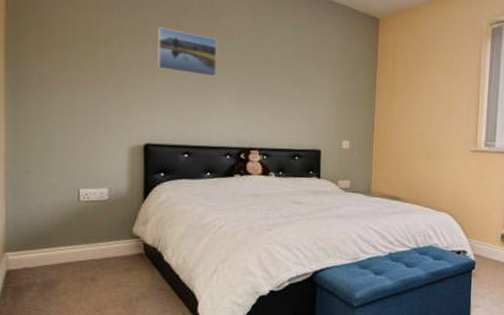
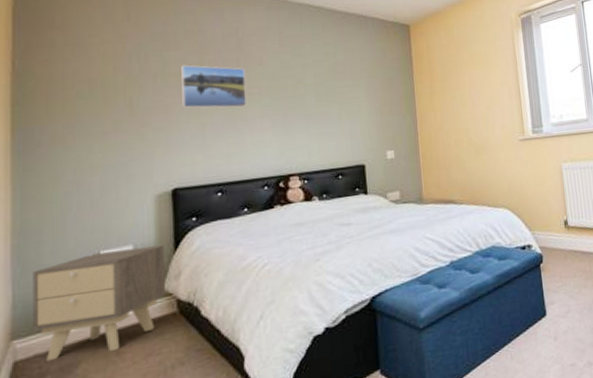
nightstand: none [22,190,135,277] -> present [32,245,167,362]

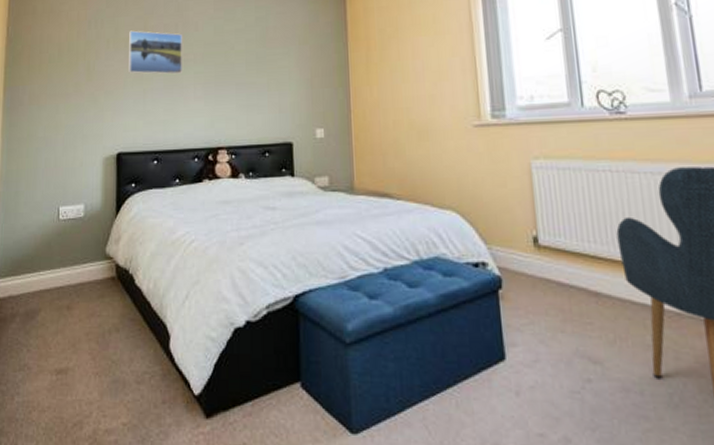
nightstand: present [32,245,167,362] -> none [9,208,108,306]

